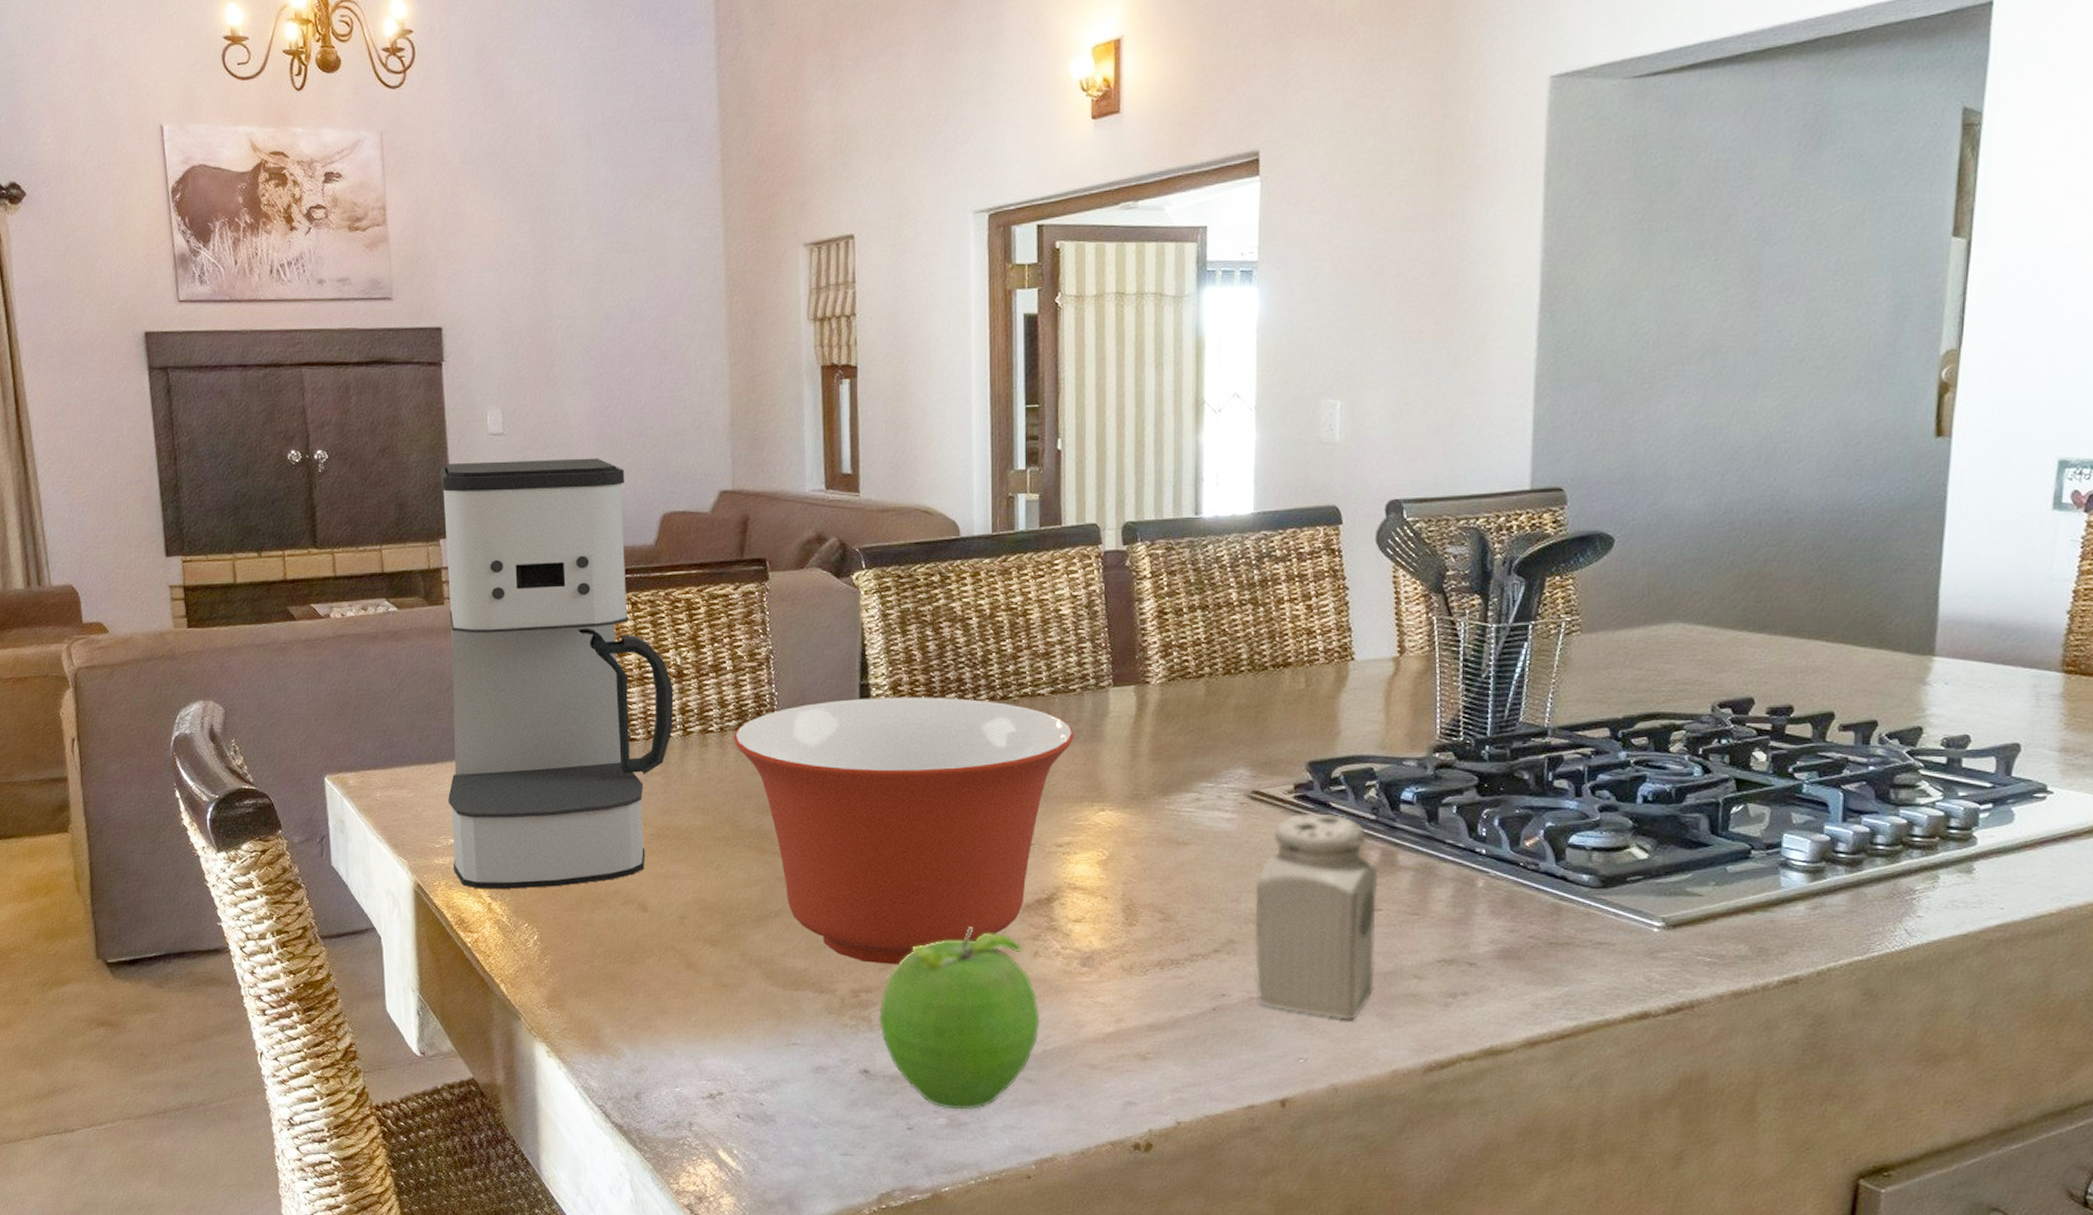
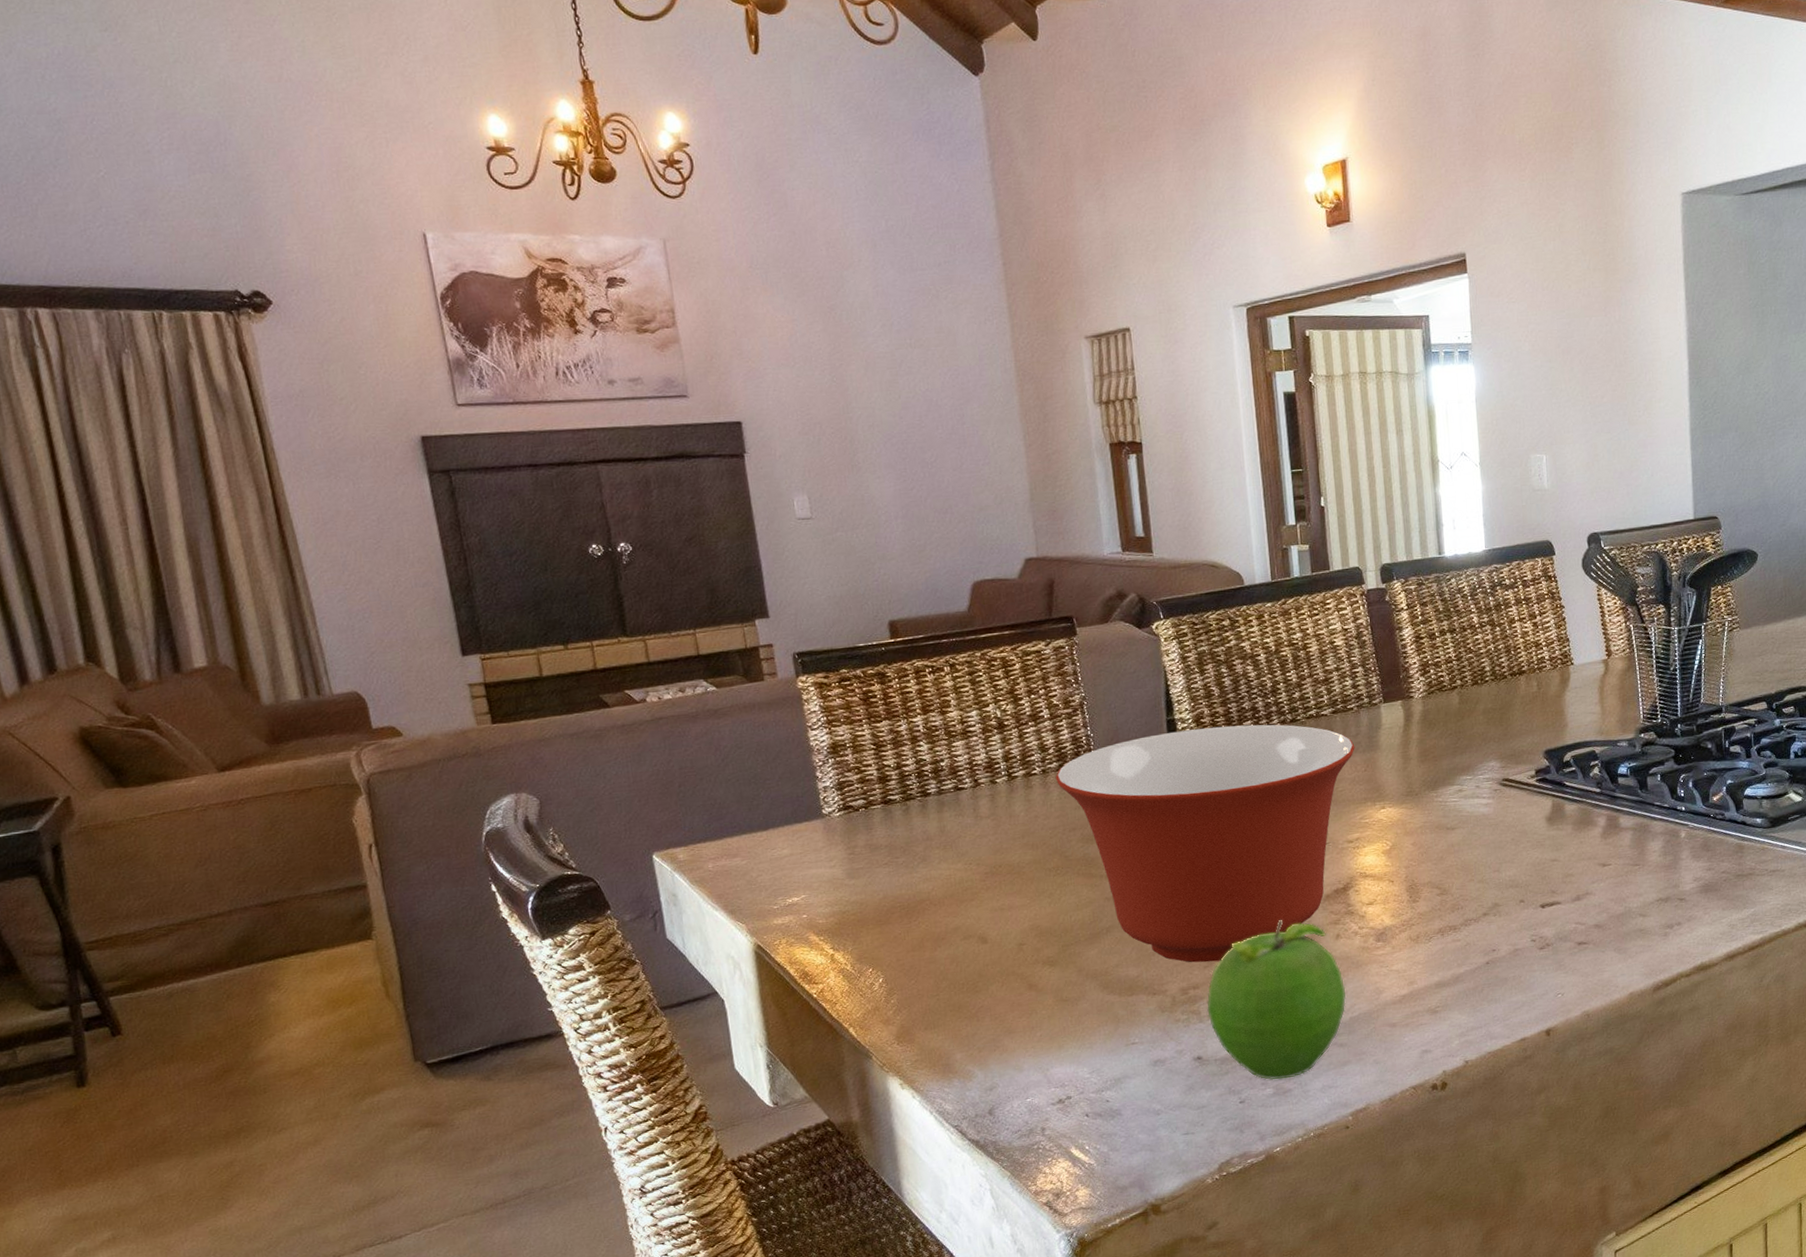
coffee maker: present [441,458,674,889] -> none [750,535,998,943]
salt shaker: present [1255,813,1379,1020] -> none [1511,791,1610,958]

